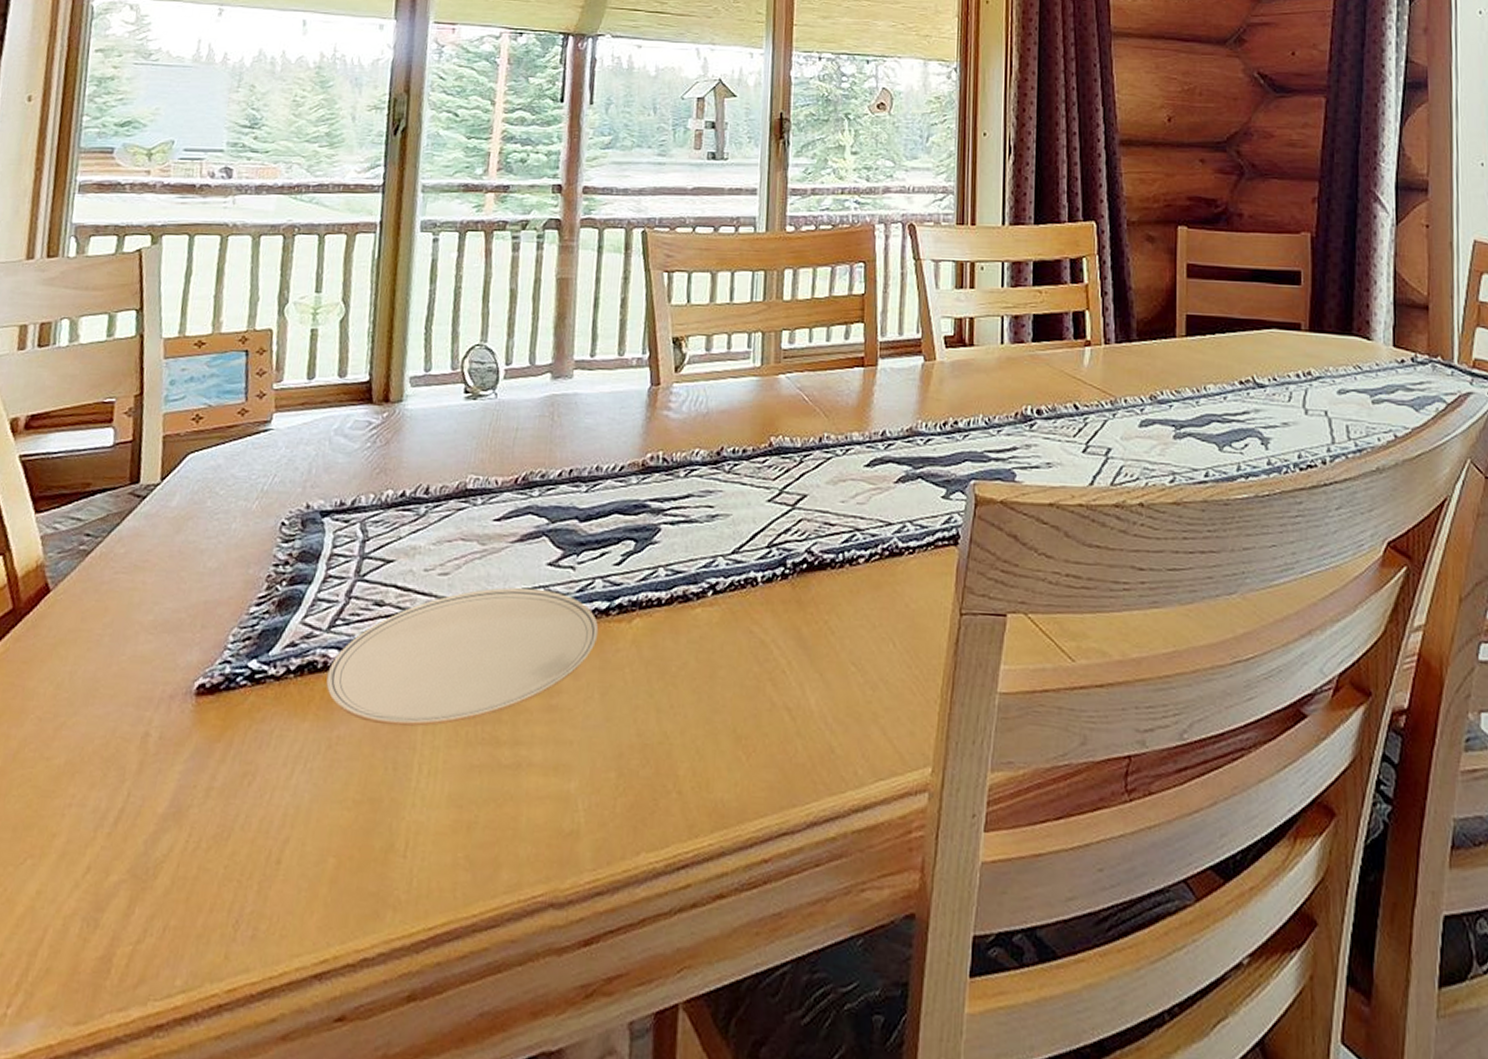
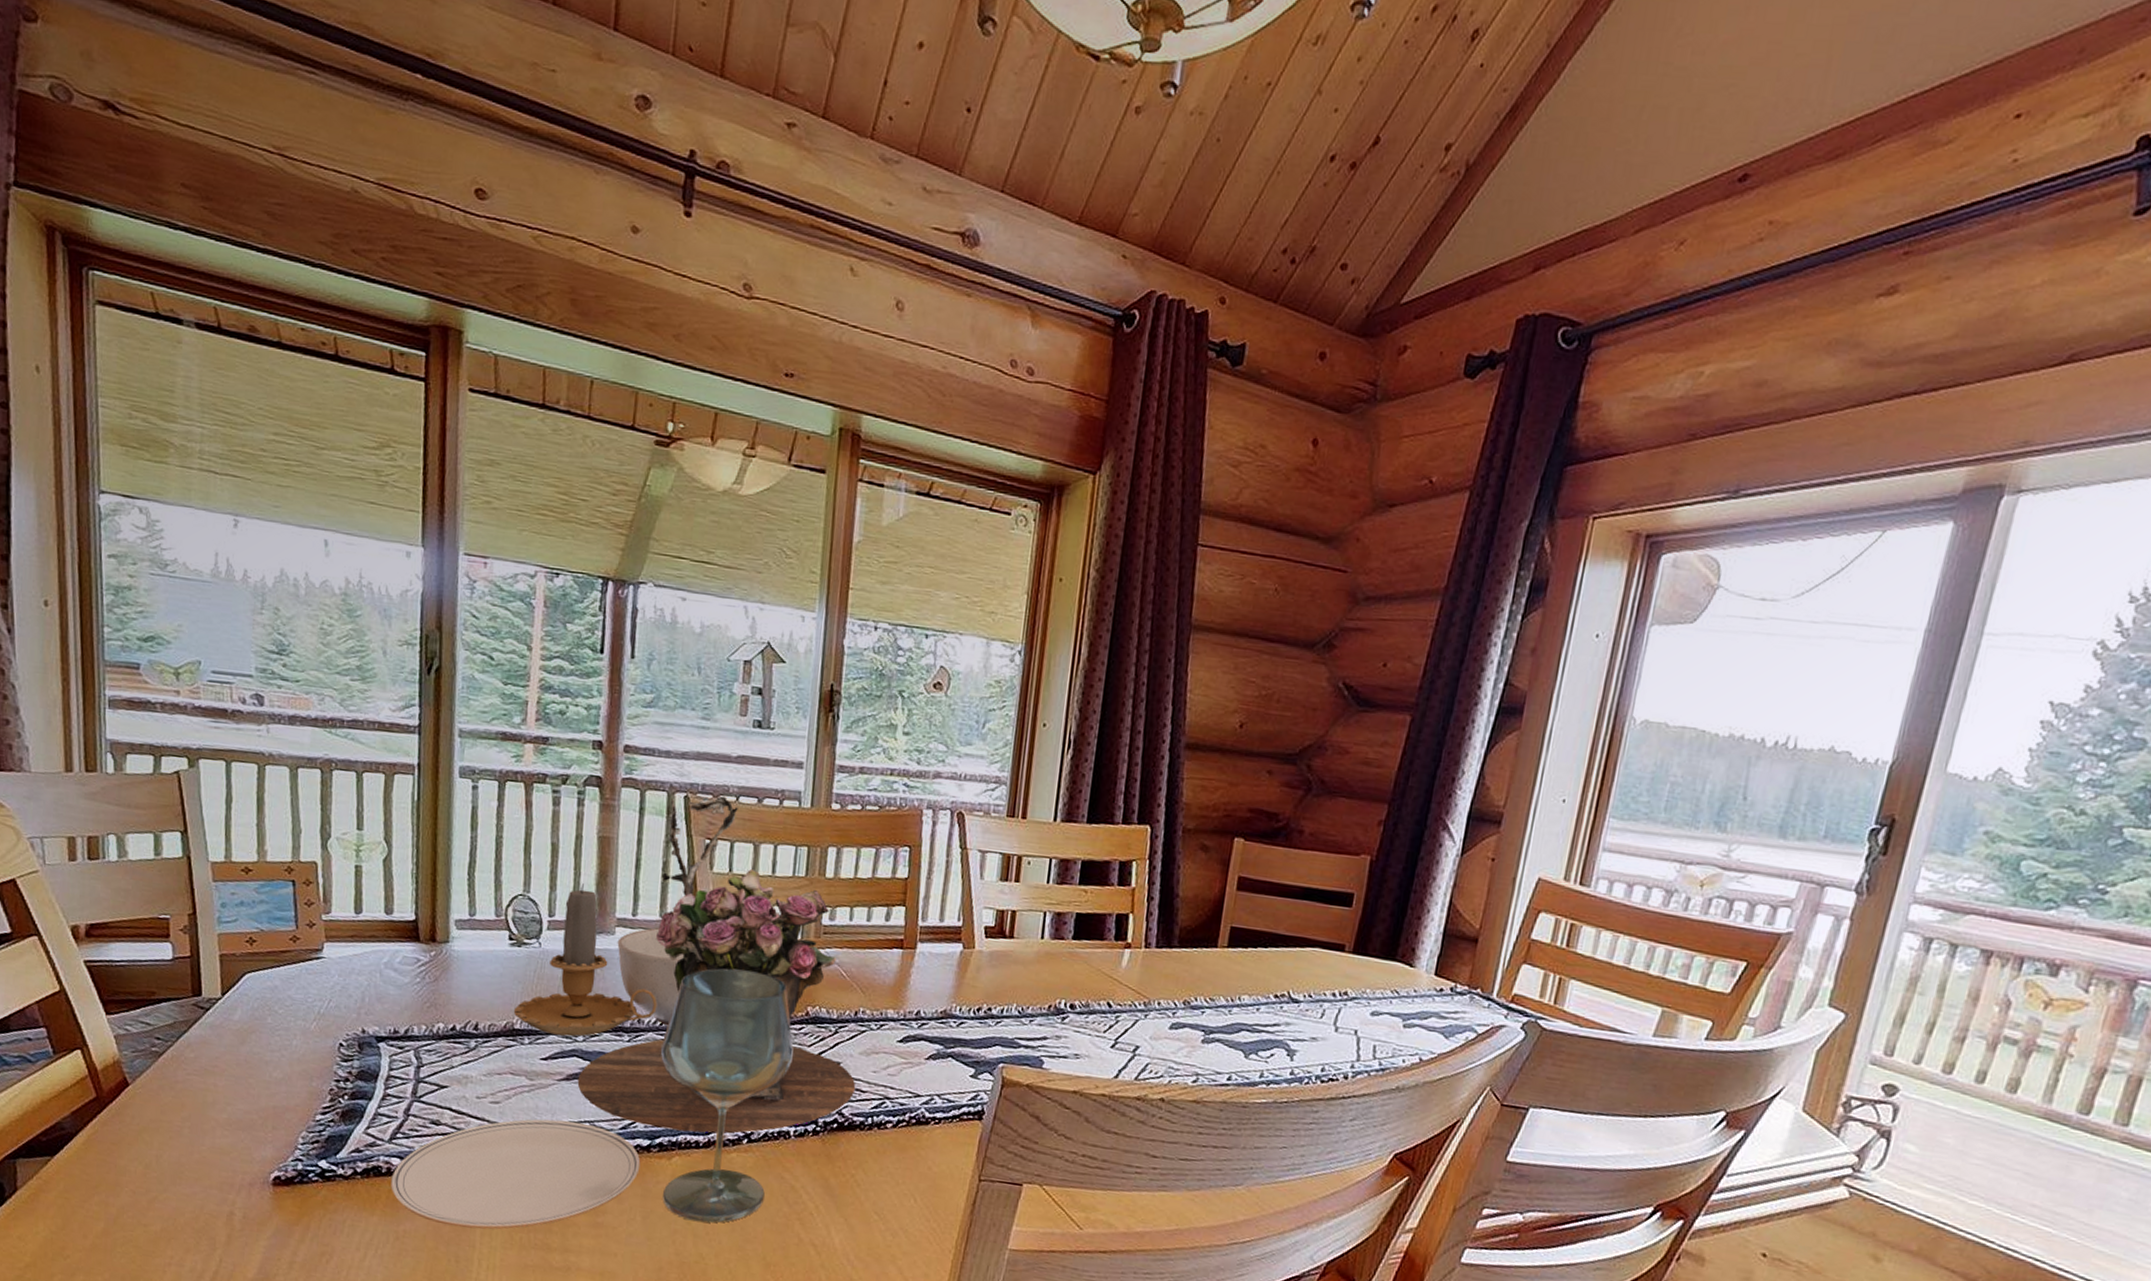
candle: none [466,328,616,492] -> present [513,883,658,1037]
flower arrangement: none [532,228,825,588] -> present [577,795,856,1134]
bowl: none [575,367,643,471] -> present [617,927,684,1026]
wine glass: none [619,403,759,694] -> present [660,968,794,1223]

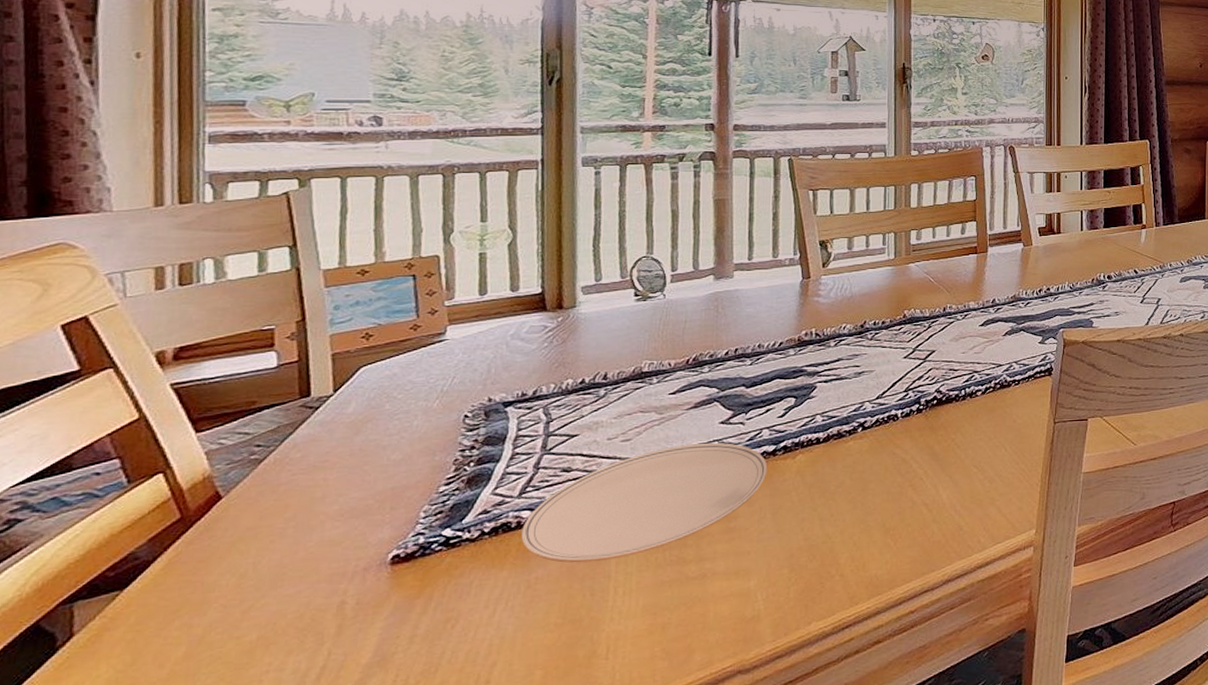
candle: present [513,883,658,1037] -> none [641,240,775,371]
flower arrangement: present [577,795,856,1134] -> none [705,155,950,433]
bowl: present [617,927,684,1026] -> none [736,267,796,346]
wine glass: present [660,968,794,1223] -> none [780,289,896,508]

